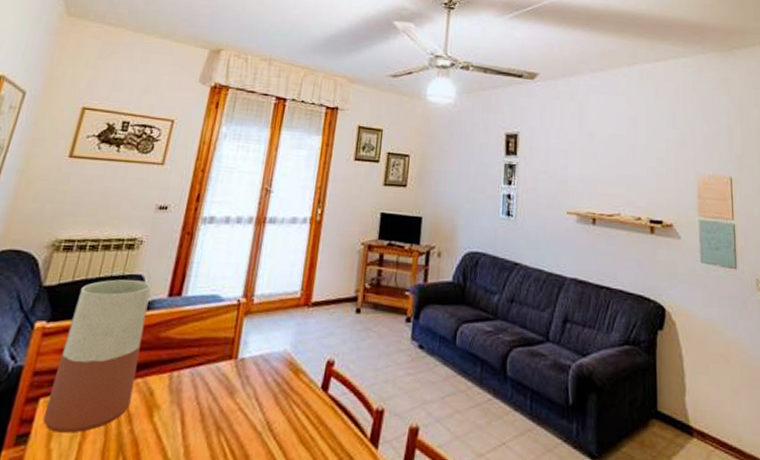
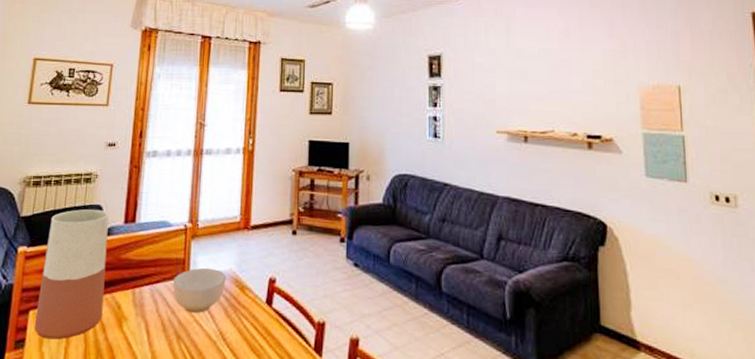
bowl: none [217,348,280,400] -> present [173,267,226,313]

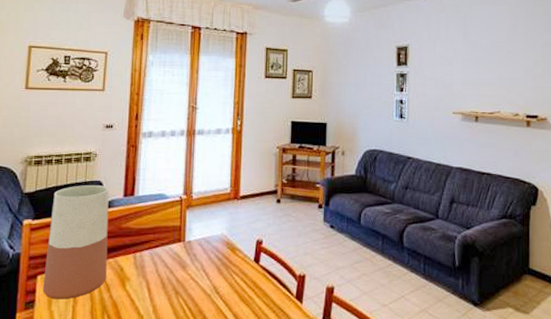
bowl: present [173,267,226,313] -> none [171,233,219,271]

